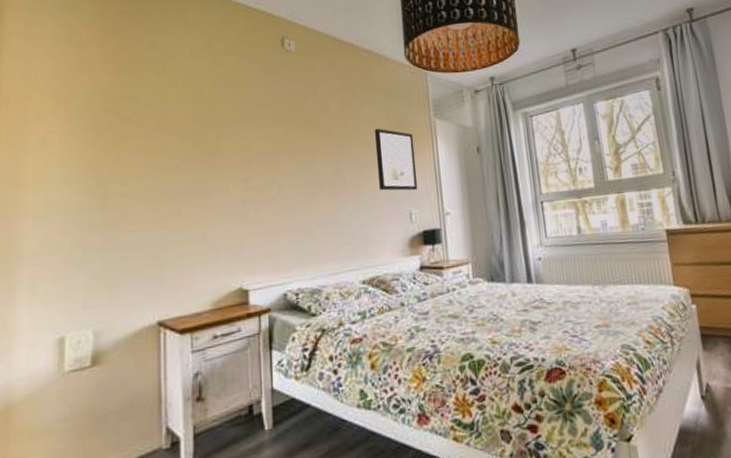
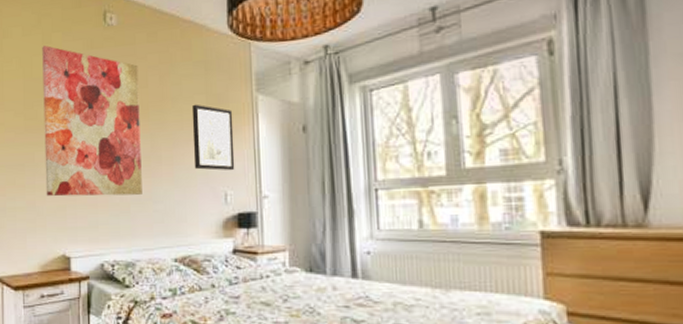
wall art: none [213,68,327,226] -> present [42,45,142,197]

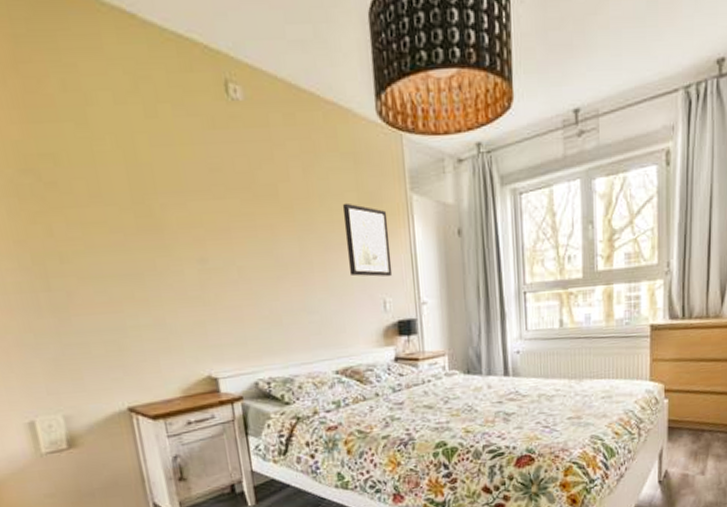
wall art: present [42,45,142,197] -> none [145,120,295,311]

